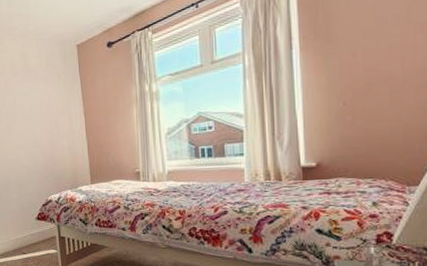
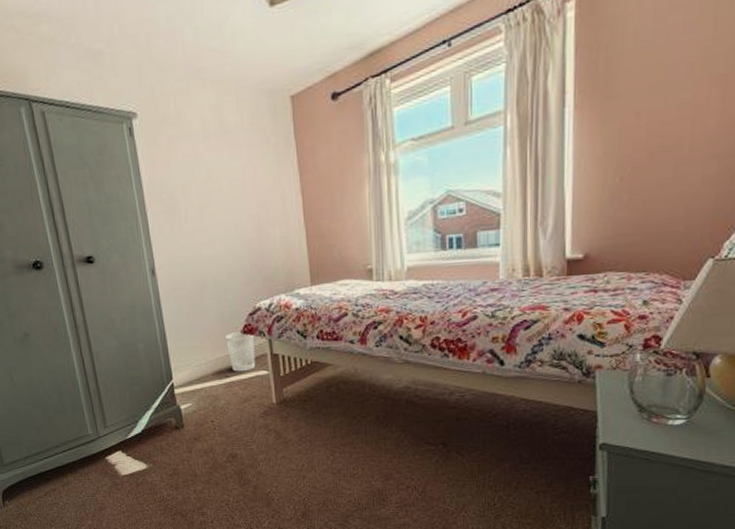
wastebasket: none [23,219,47,250] -> present [224,332,256,372]

